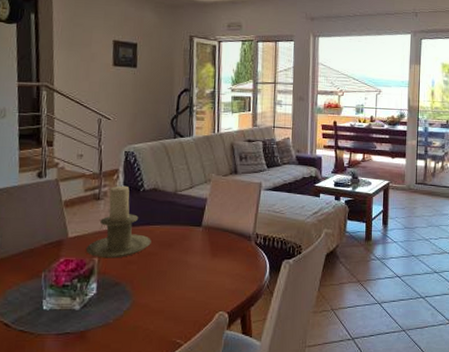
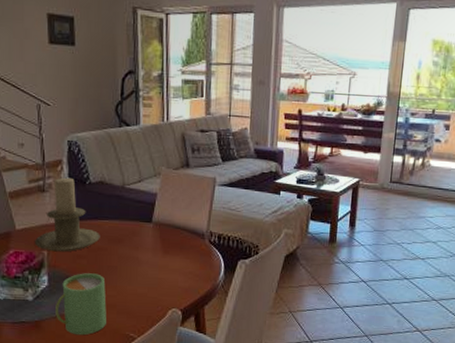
mug: none [102,279,154,345] -> present [55,273,107,336]

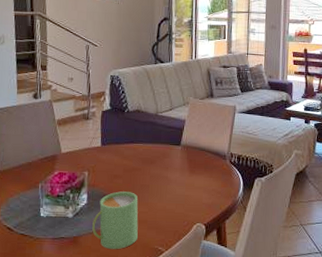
candle holder: present [34,177,100,252] -> none [76,107,135,173]

